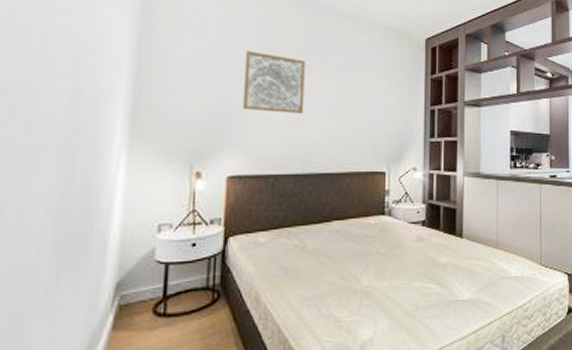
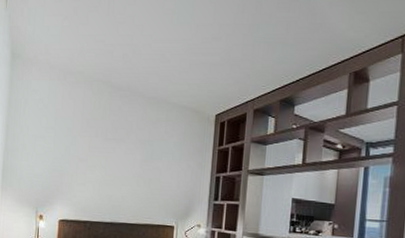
wall art: present [242,50,305,113] -> none [70,127,116,176]

